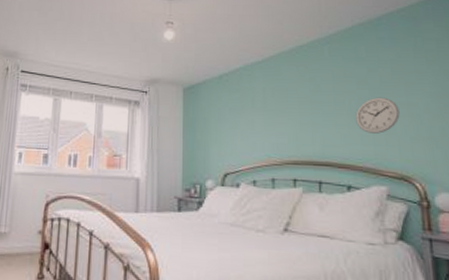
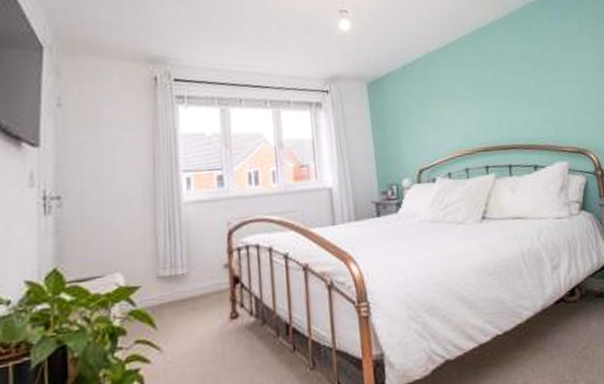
wall clock: present [355,97,400,134] -> none [534,75,573,112]

